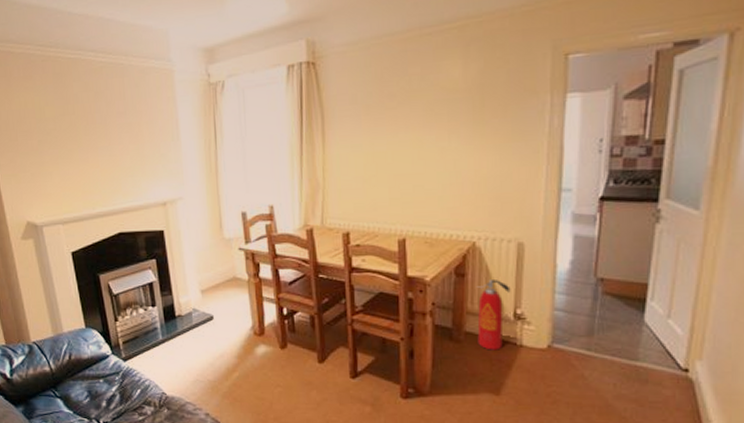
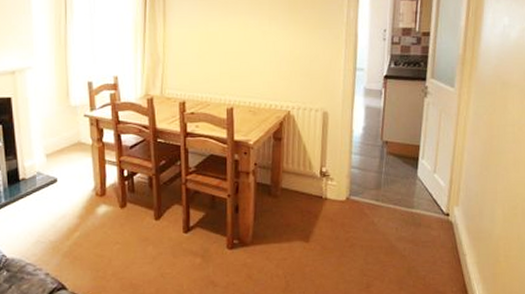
fire extinguisher: present [476,280,511,350] -> none [290,143,318,204]

